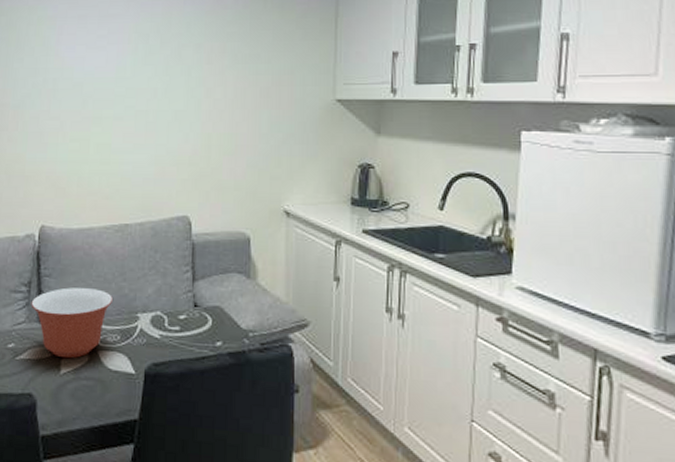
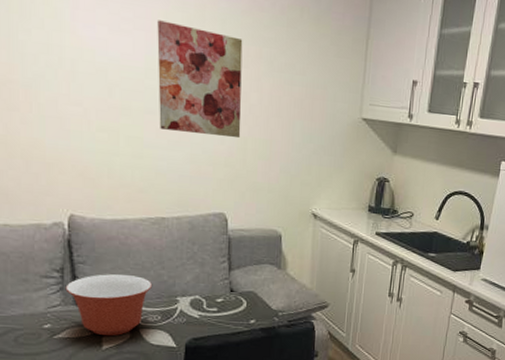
wall art: none [126,32,207,135] -> present [157,20,243,139]

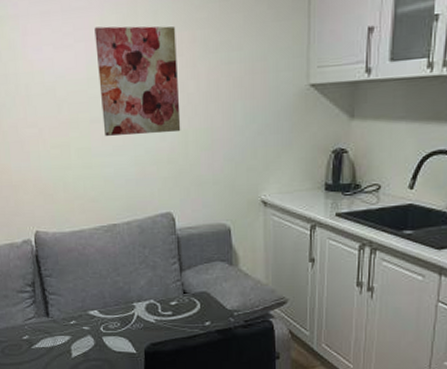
mixing bowl: present [65,274,153,336] -> none [37,283,111,345]

